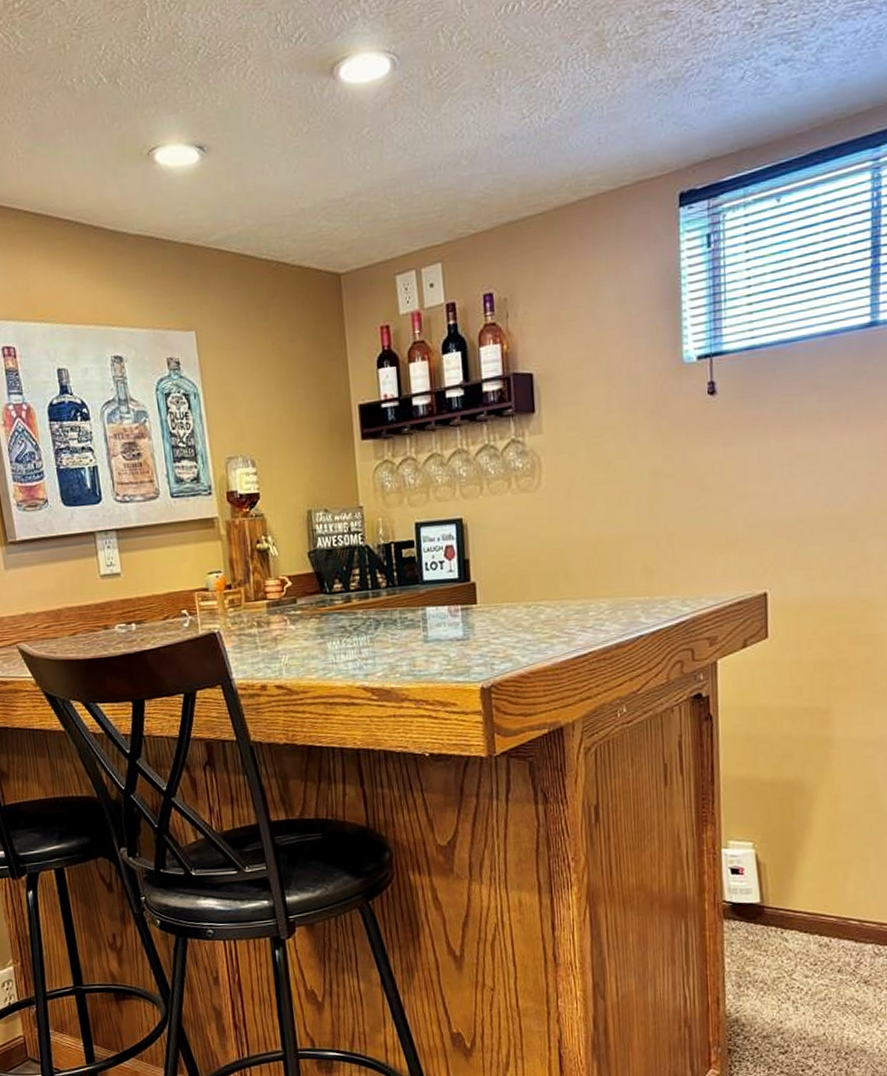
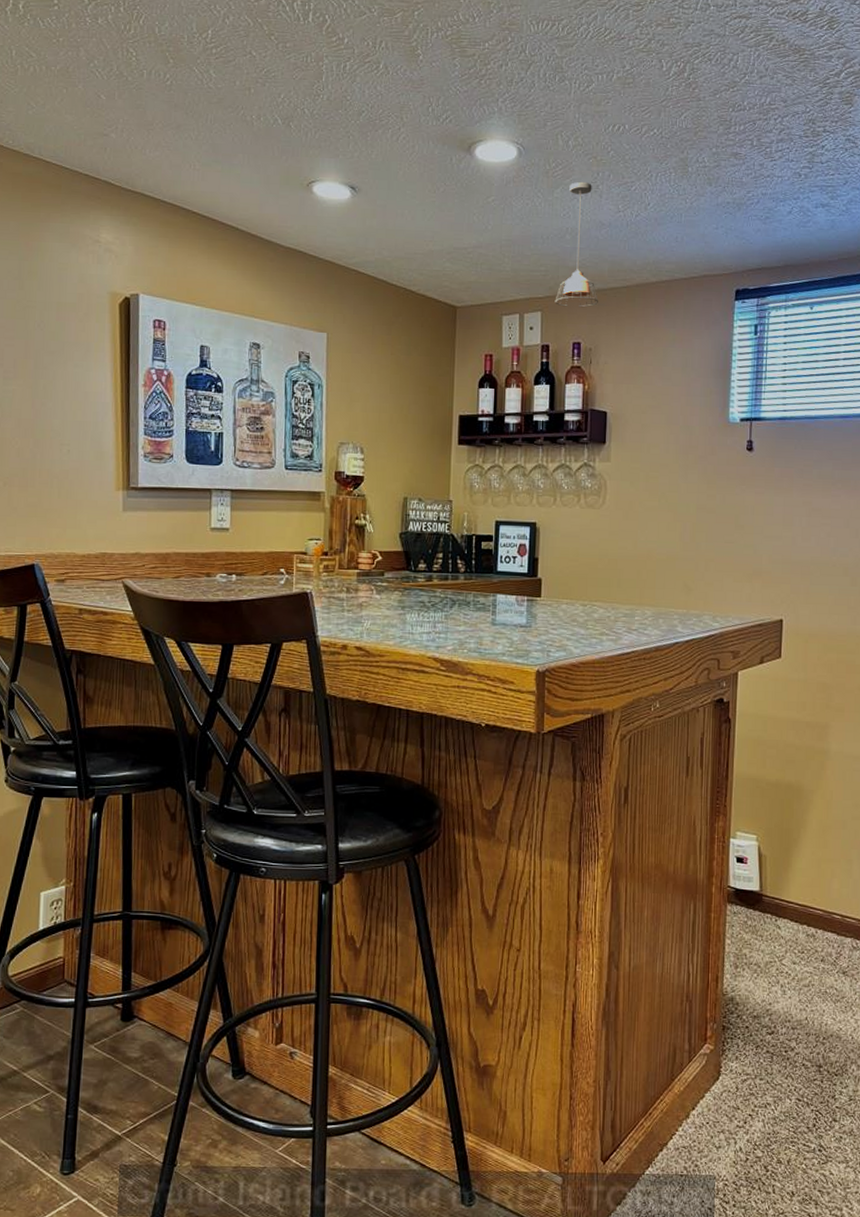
pendant light: none [456,86,509,252] -> present [555,181,598,308]

